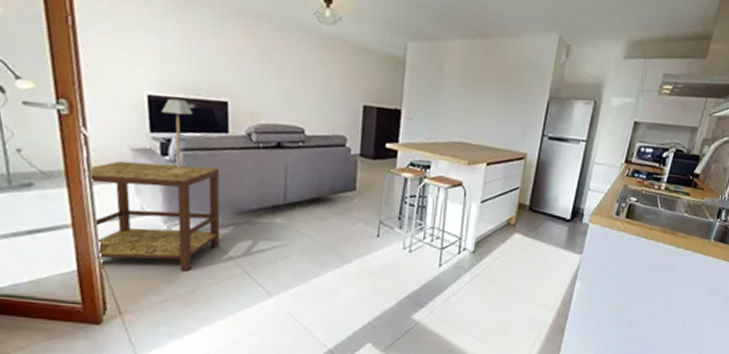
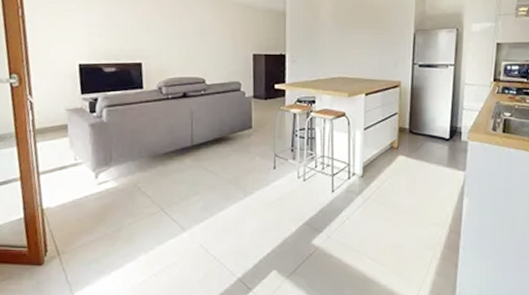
side table: present [89,160,221,272] -> none [34,119,140,213]
table lamp: present [161,98,194,176] -> none [89,65,116,129]

